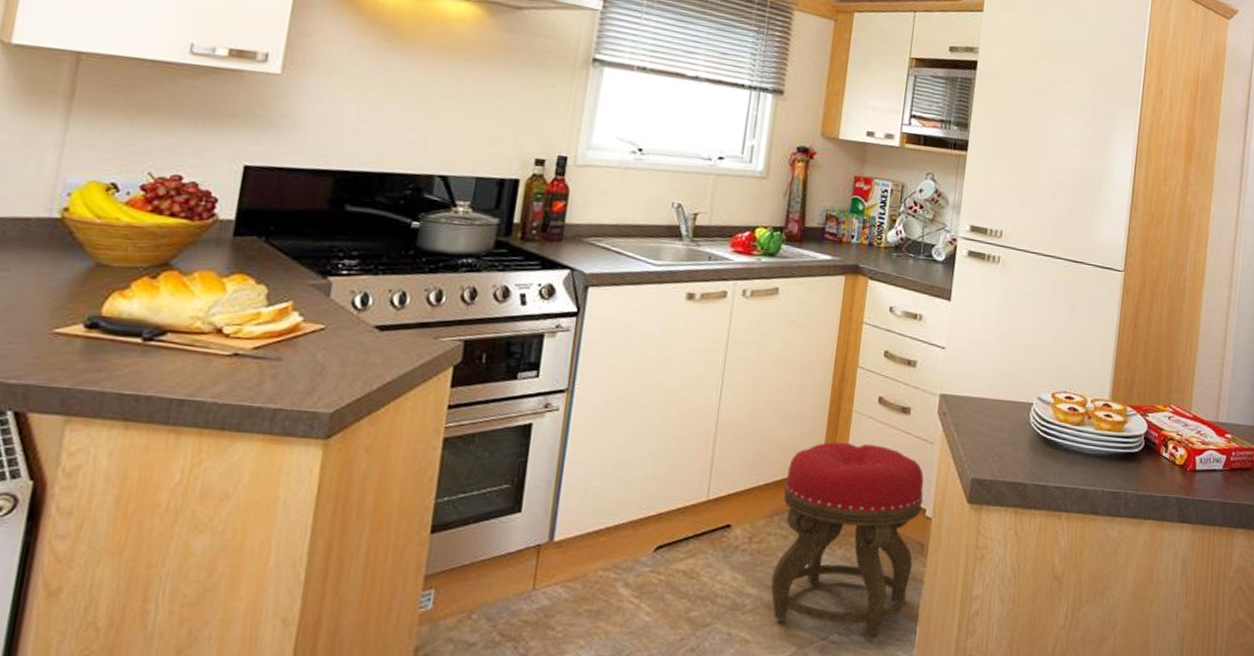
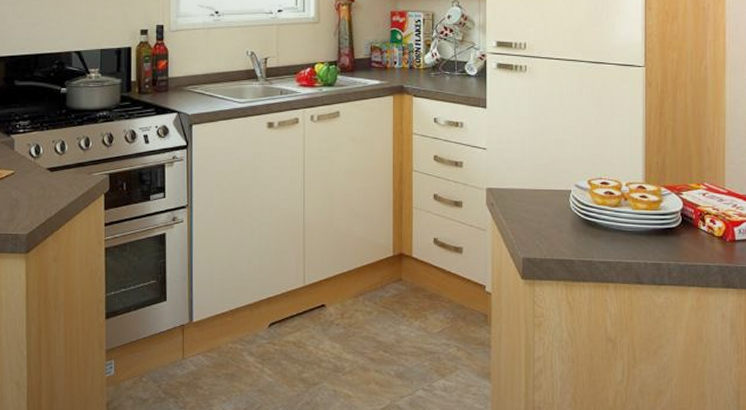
stool: present [771,442,924,639] -> none [363,234,482,394]

